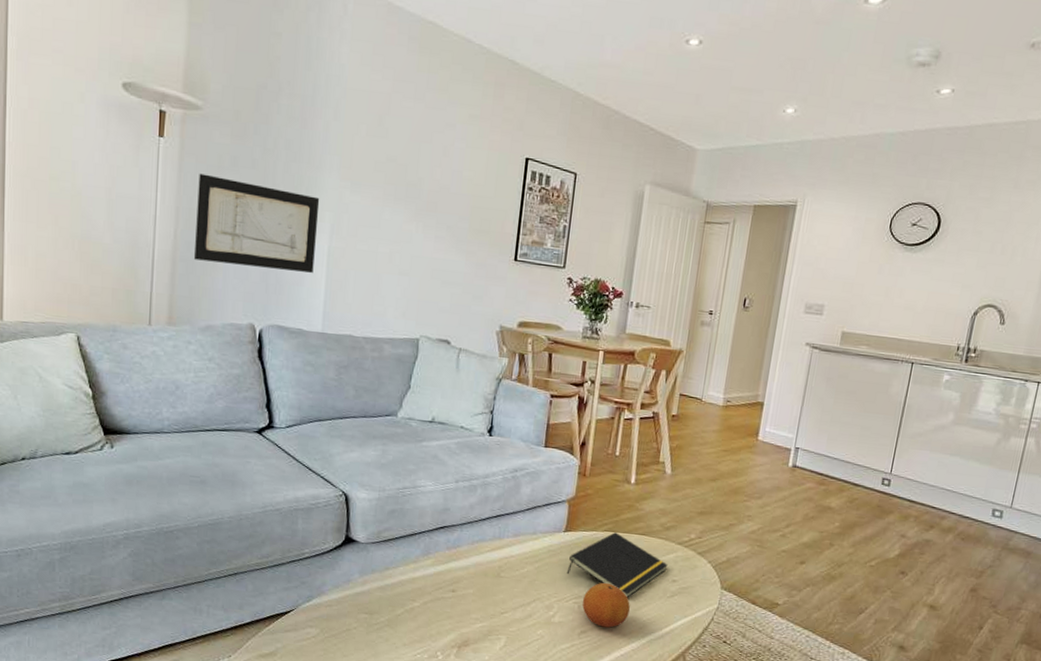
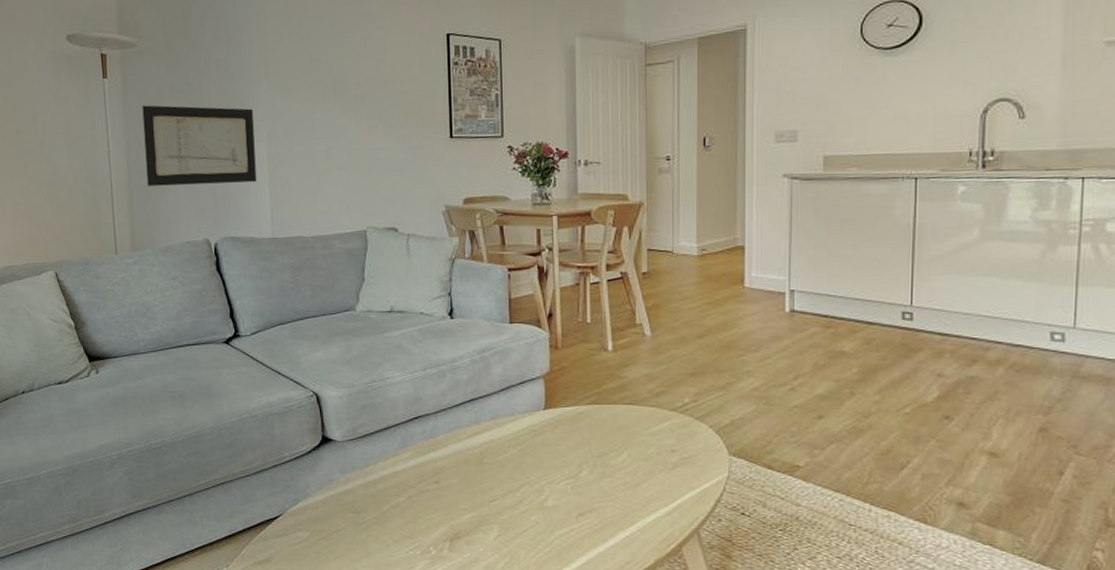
notepad: present [566,532,668,598] -> none [553,405,664,474]
fruit: present [582,582,630,628] -> none [574,459,628,508]

